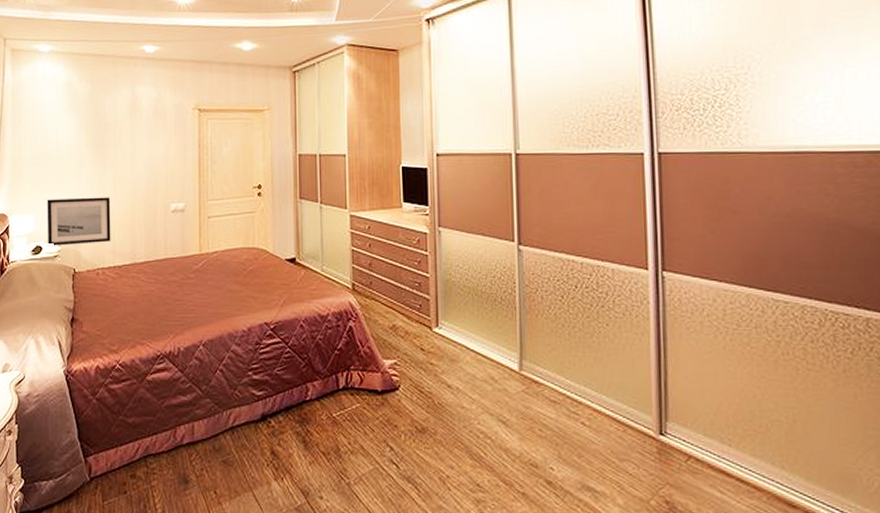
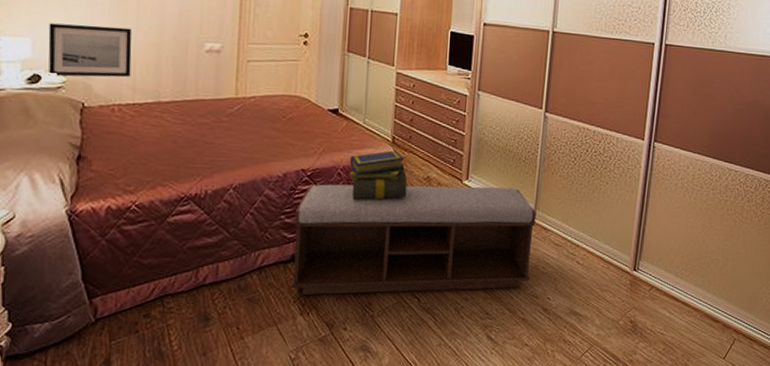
bench: none [261,334,524,458] -> present [291,184,536,295]
stack of books: none [311,298,373,354] -> present [349,150,408,201]

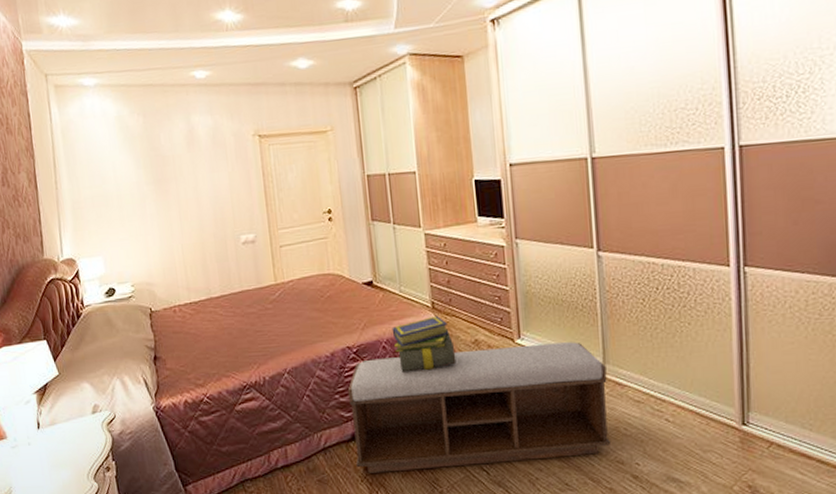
wall art: present [48,23,132,78] -> none [113,233,184,288]

